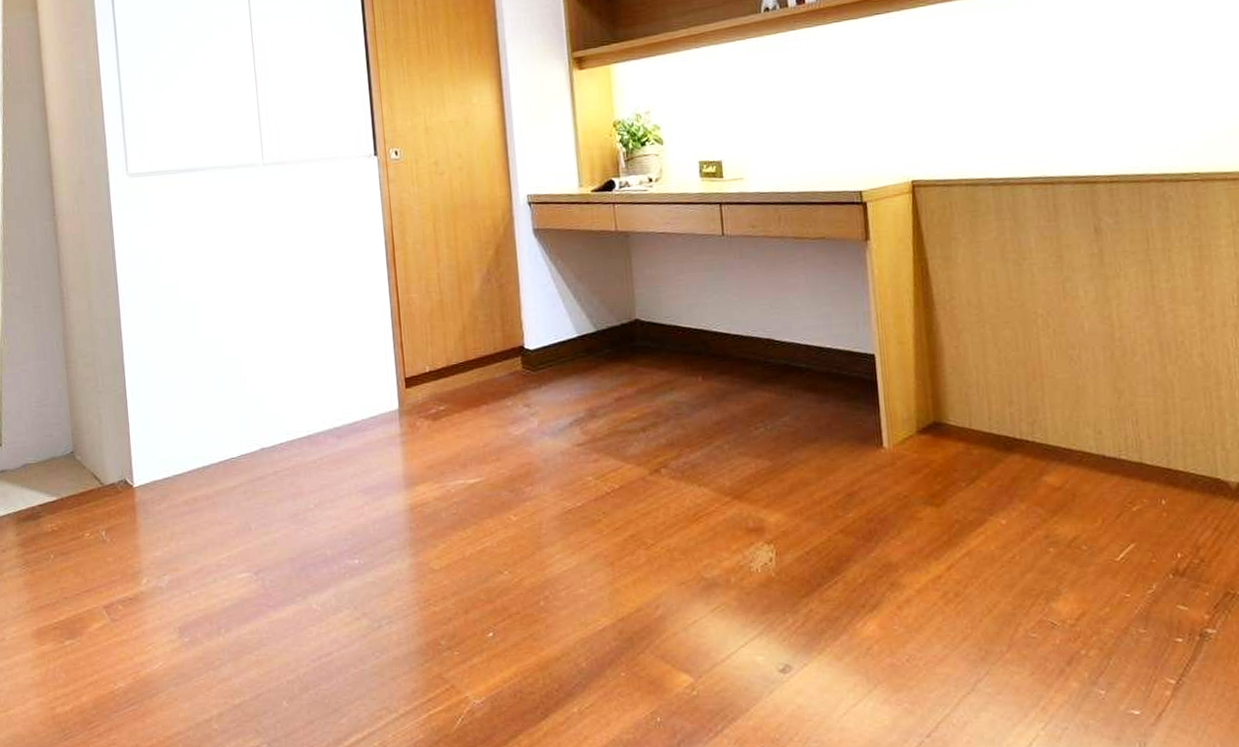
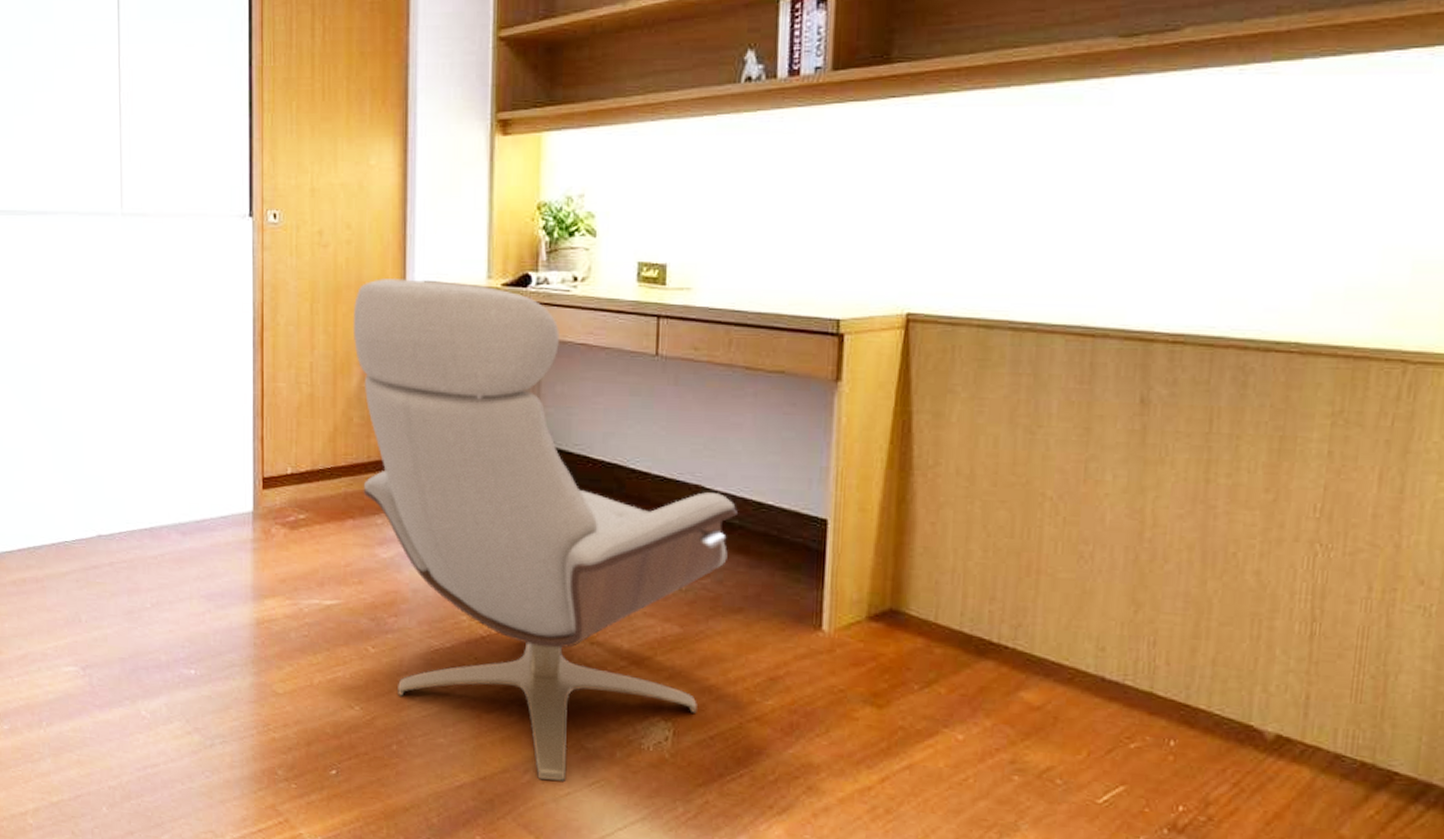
chair: none [470,192,805,613] -> present [352,277,739,781]

